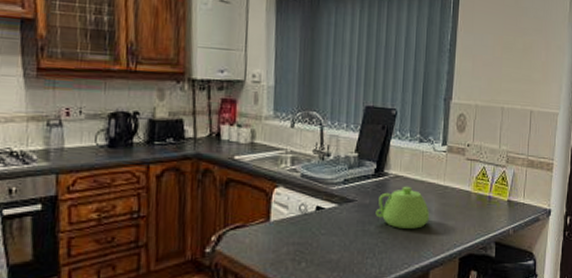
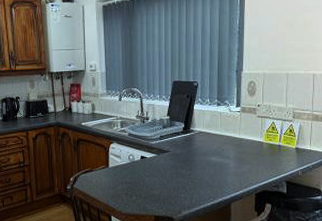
teapot: present [375,186,430,229] -> none [185,139,229,171]

